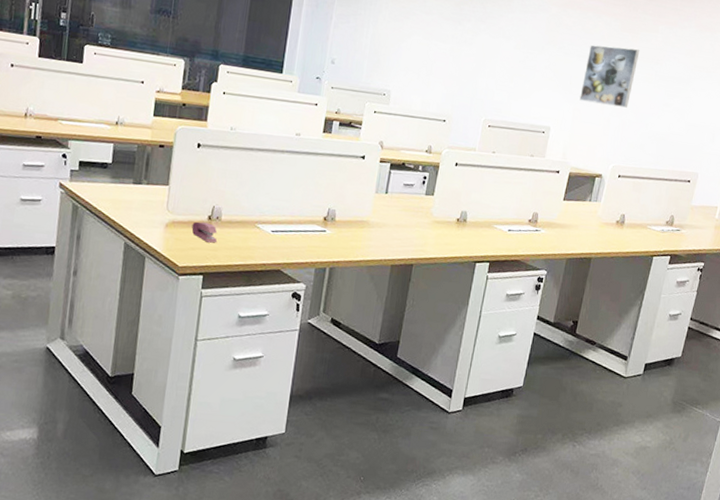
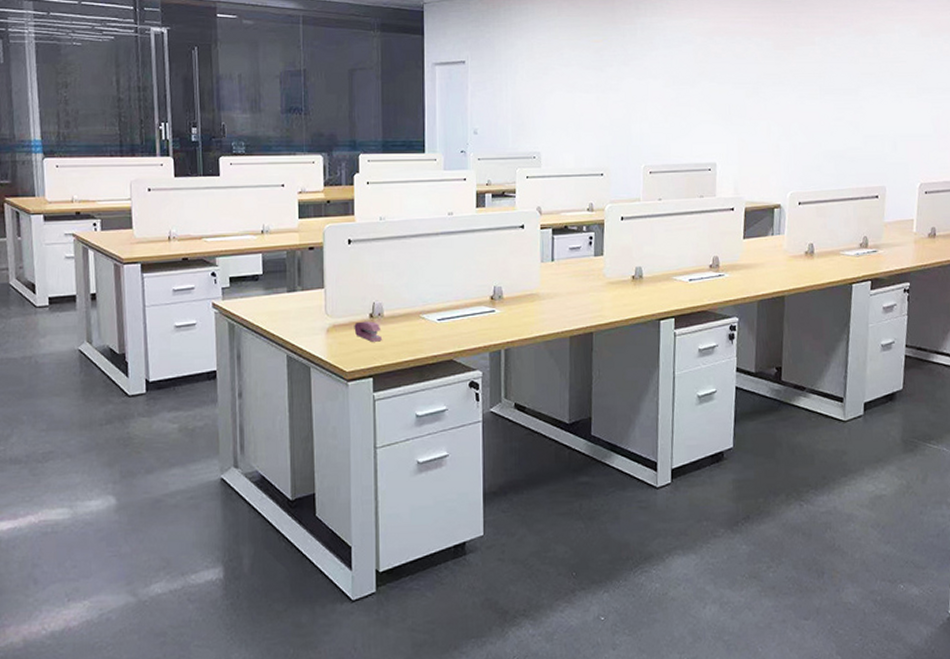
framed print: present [579,44,640,108] -> none [742,66,799,130]

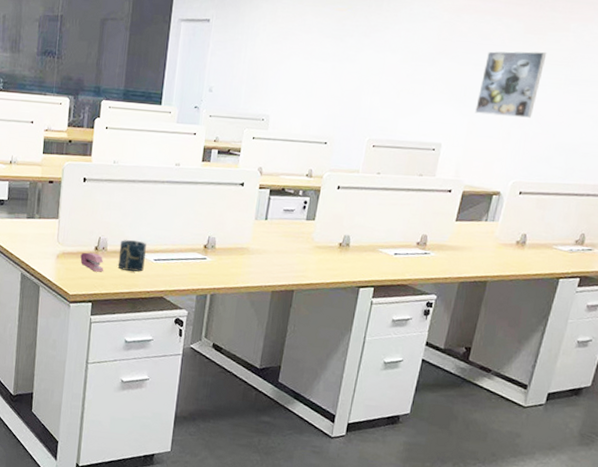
cup: none [397,300,427,336] -> present [117,240,146,272]
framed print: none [742,66,799,130] -> present [475,51,547,118]

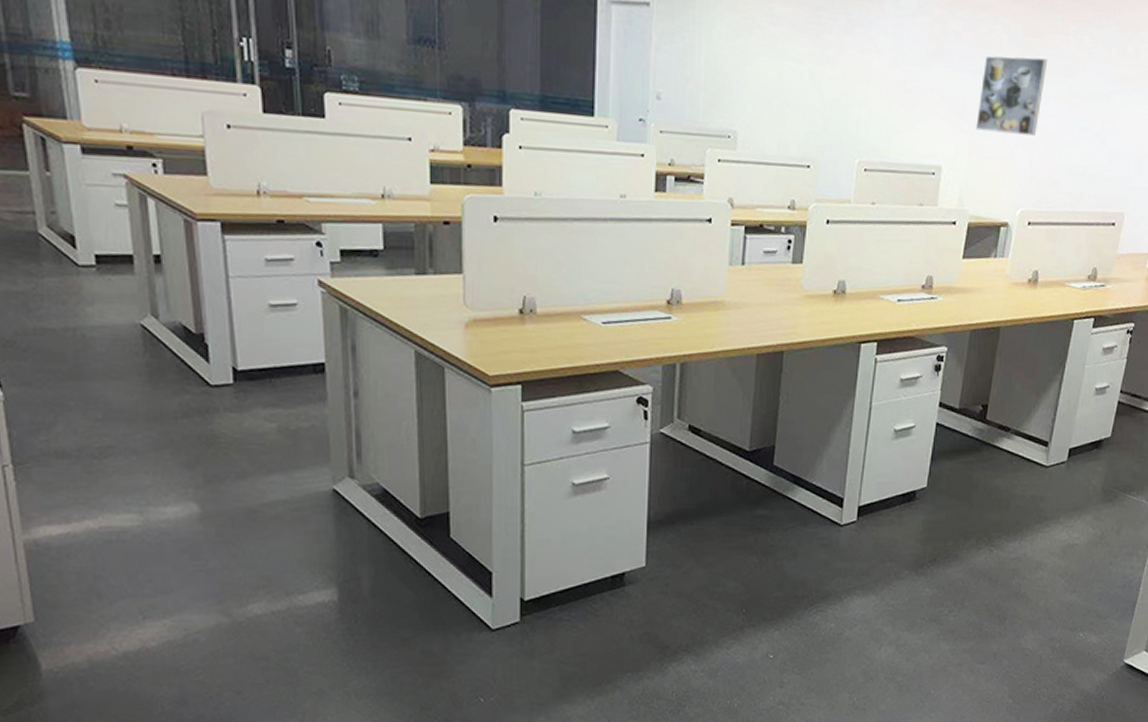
stapler: present [80,252,104,272] -> none [499,317,535,343]
cup: present [117,240,146,272] -> none [553,297,590,340]

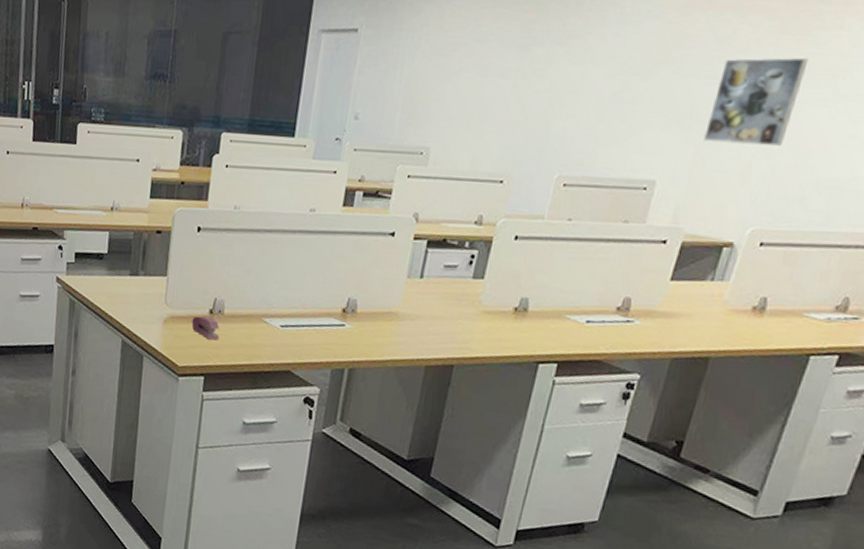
stapler: none [499,317,535,343] -> present [191,316,220,340]

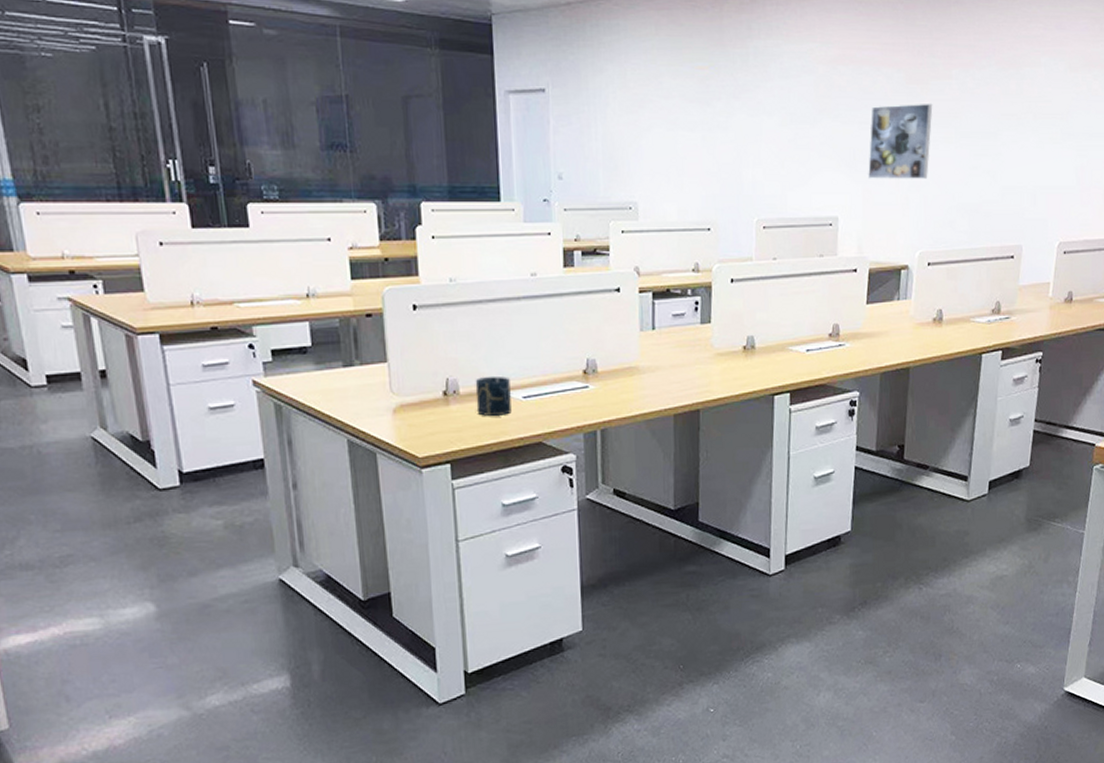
stapler: present [191,316,220,340] -> none [425,400,460,423]
cup: none [236,301,272,340] -> present [475,376,512,416]

